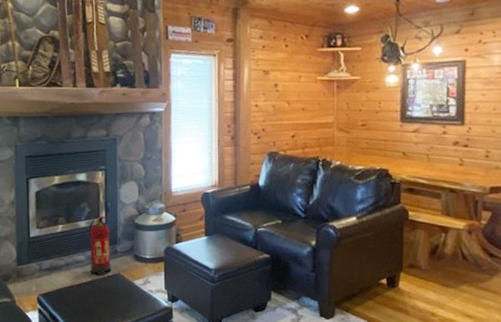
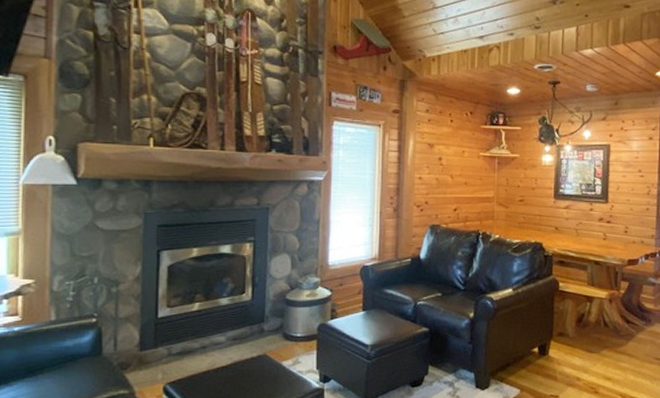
fire extinguisher: present [88,216,112,276] -> none [231,292,256,359]

